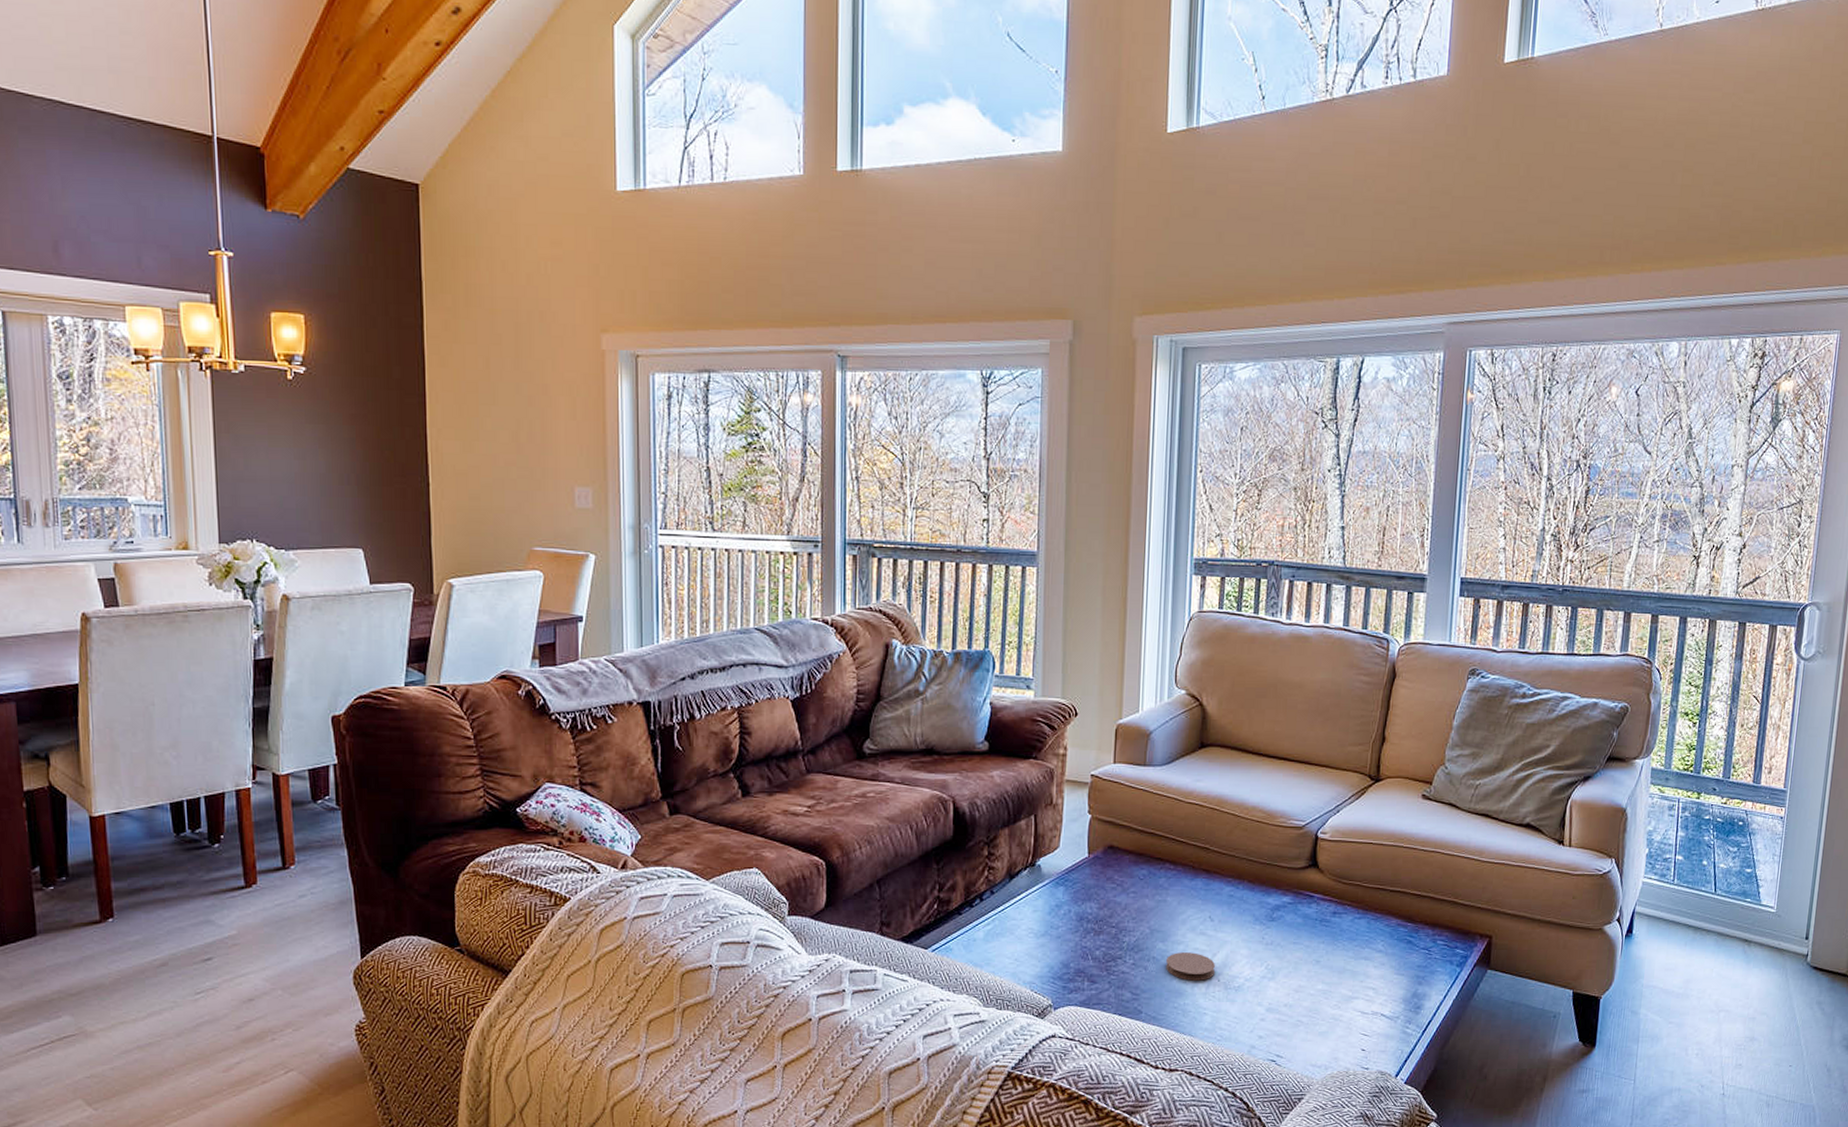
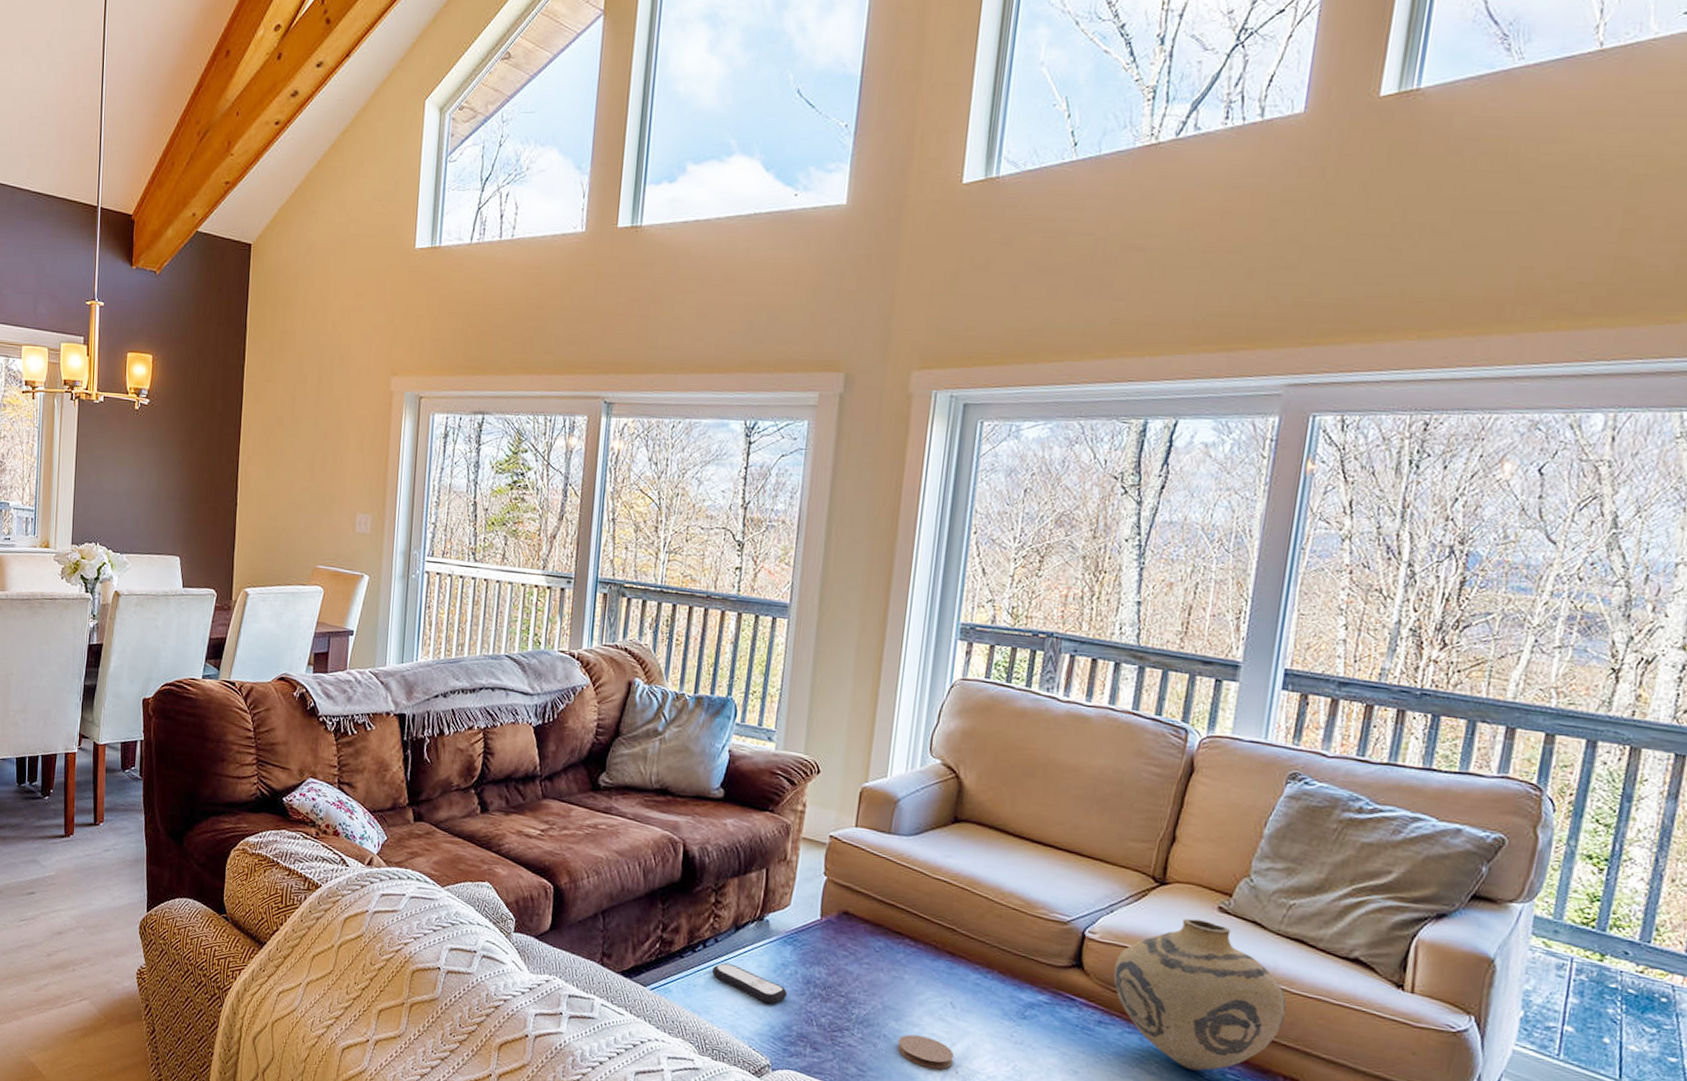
remote control: none [990,913,1064,945] -> present [711,962,788,1004]
vase: none [1343,809,1479,943] -> present [1114,918,1287,1071]

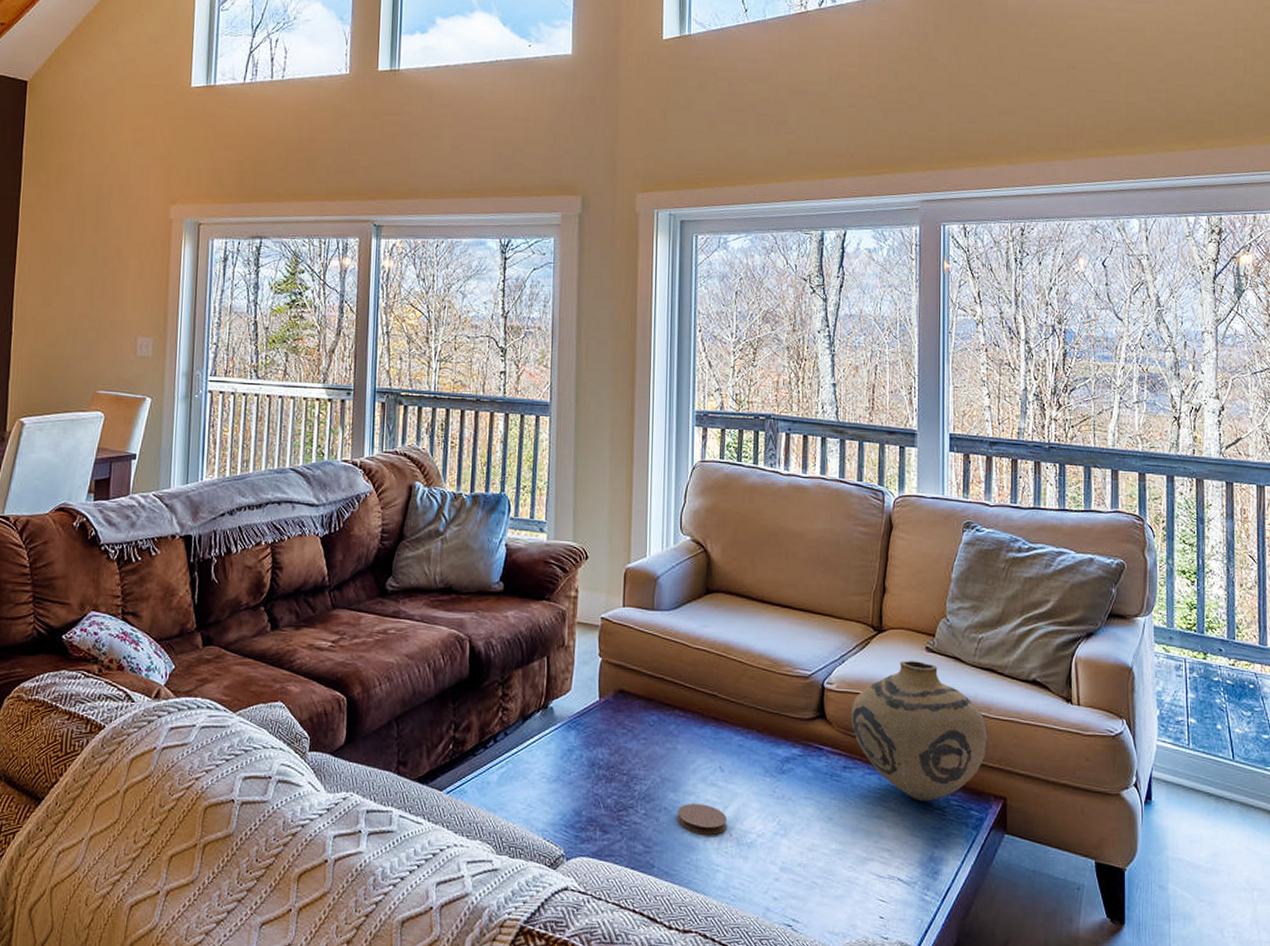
remote control: present [711,962,788,1004] -> none [503,755,576,791]

